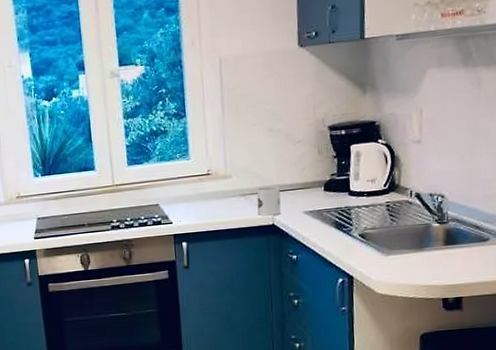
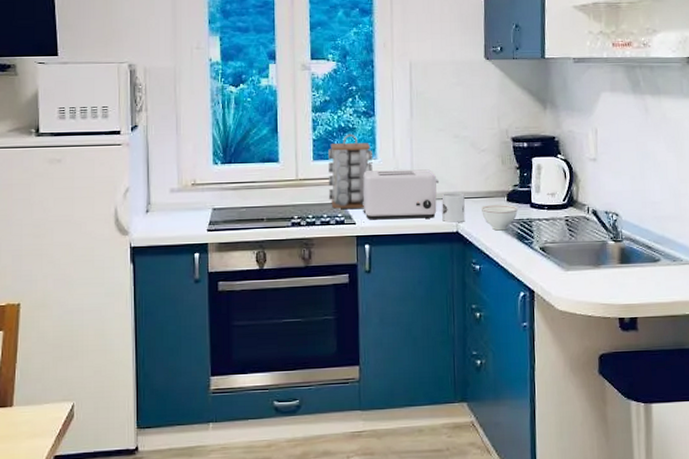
spice rack: none [142,136,186,211] -> present [328,134,373,210]
toaster: none [177,165,254,219] -> present [363,169,440,220]
bowl: none [296,194,337,221] -> present [480,204,519,231]

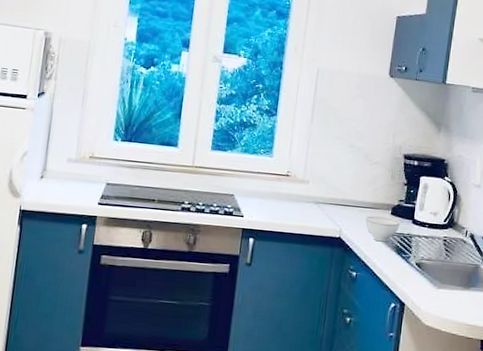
spice rack: present [328,134,373,210] -> none [220,129,269,203]
toaster: present [363,169,440,220] -> none [252,167,330,221]
mug: present [441,192,465,224] -> none [327,198,351,229]

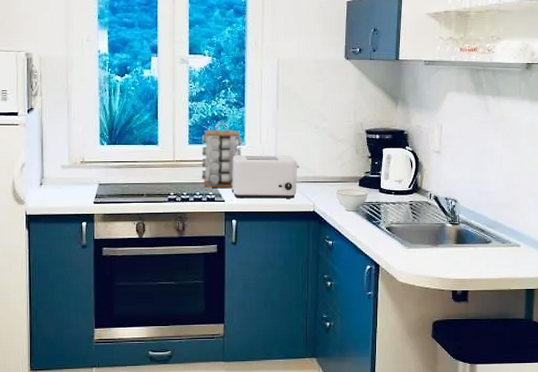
spice rack: none [220,129,269,203] -> present [201,122,241,189]
toaster: none [252,167,330,221] -> present [231,155,300,199]

